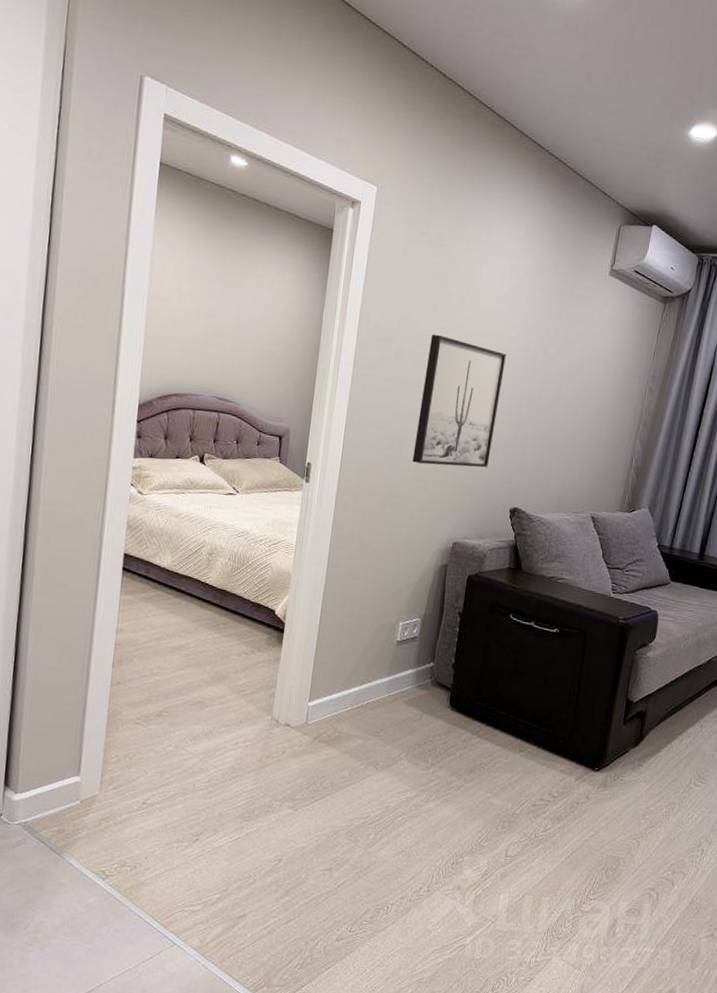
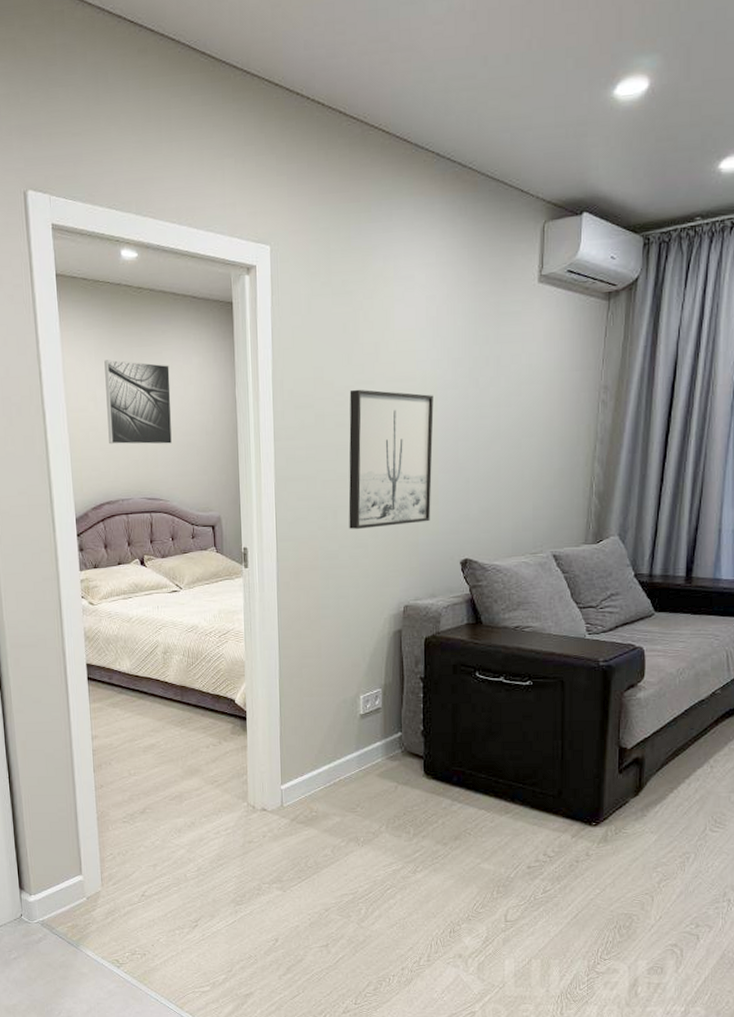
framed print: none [187,255,262,350] -> present [104,359,173,445]

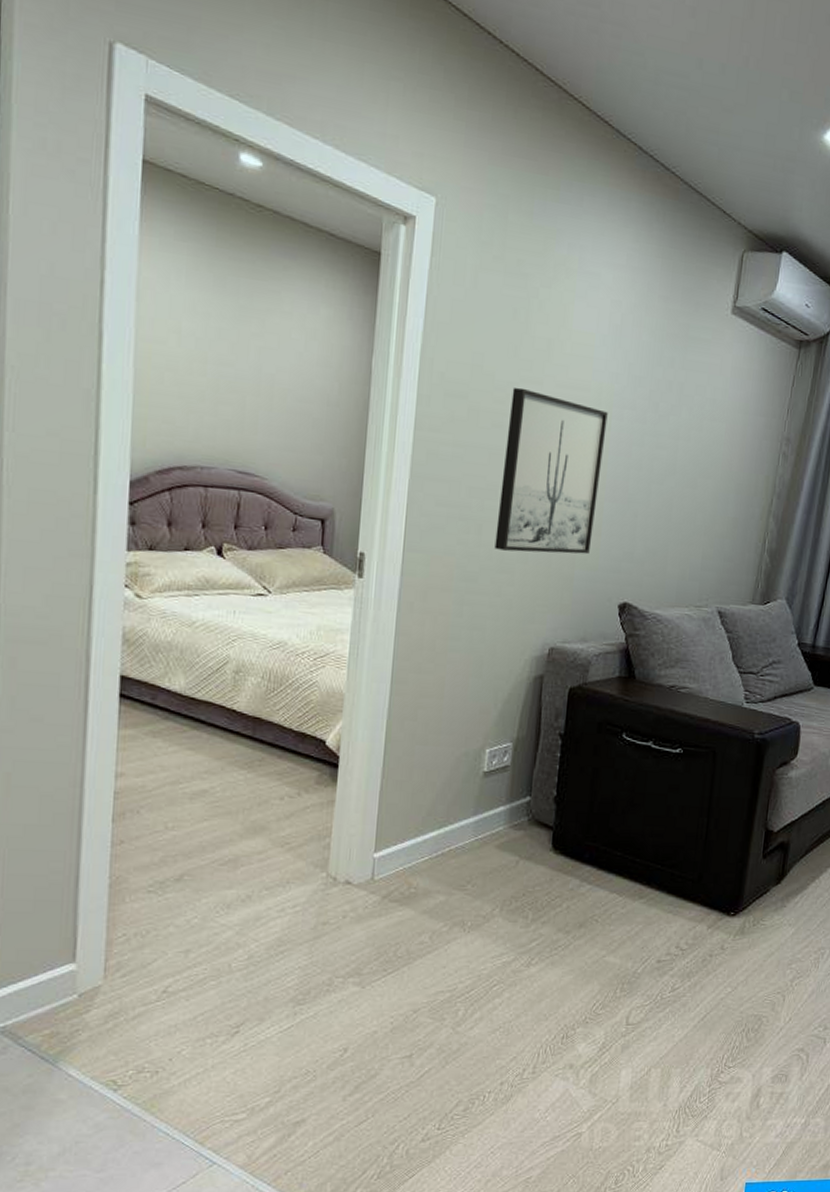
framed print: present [104,359,173,445] -> none [192,284,288,408]

